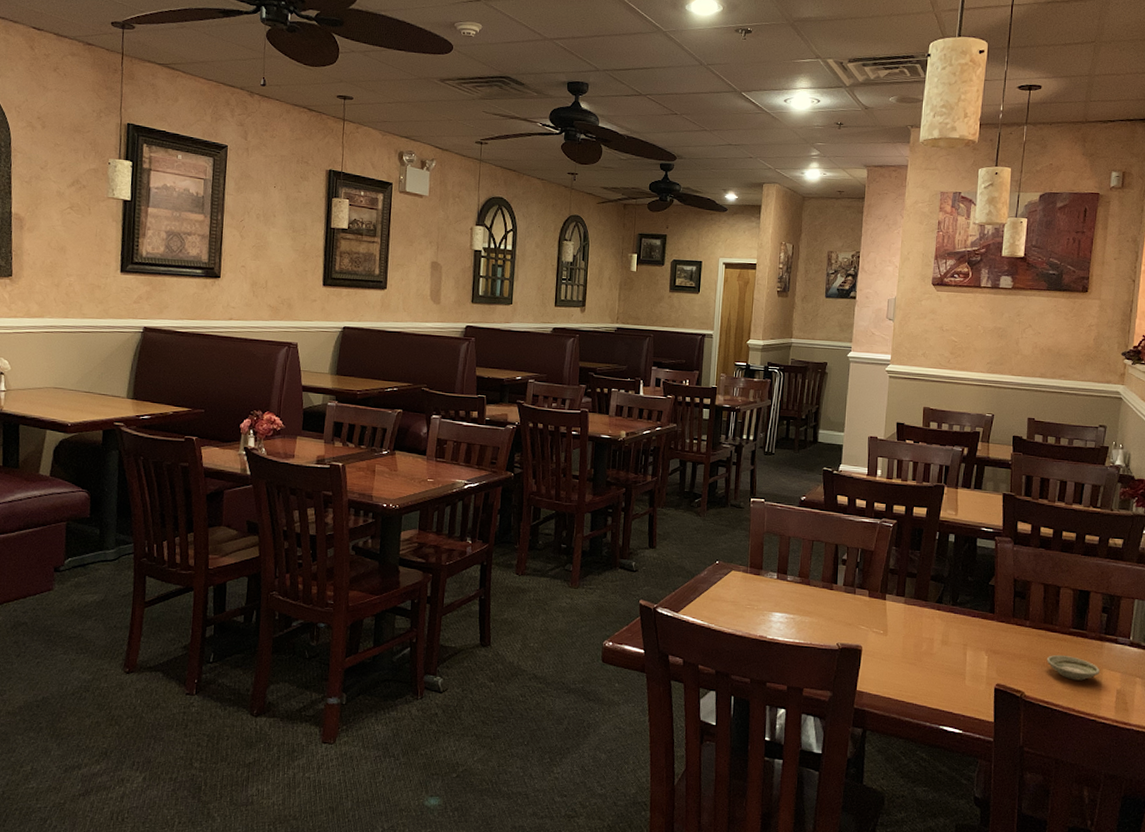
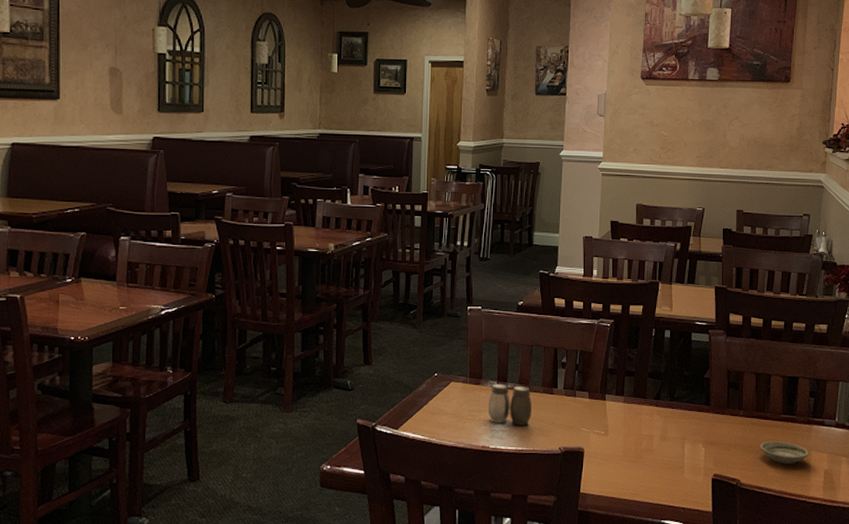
salt and pepper shaker: none [767,575,811,619] -> present [488,383,531,426]

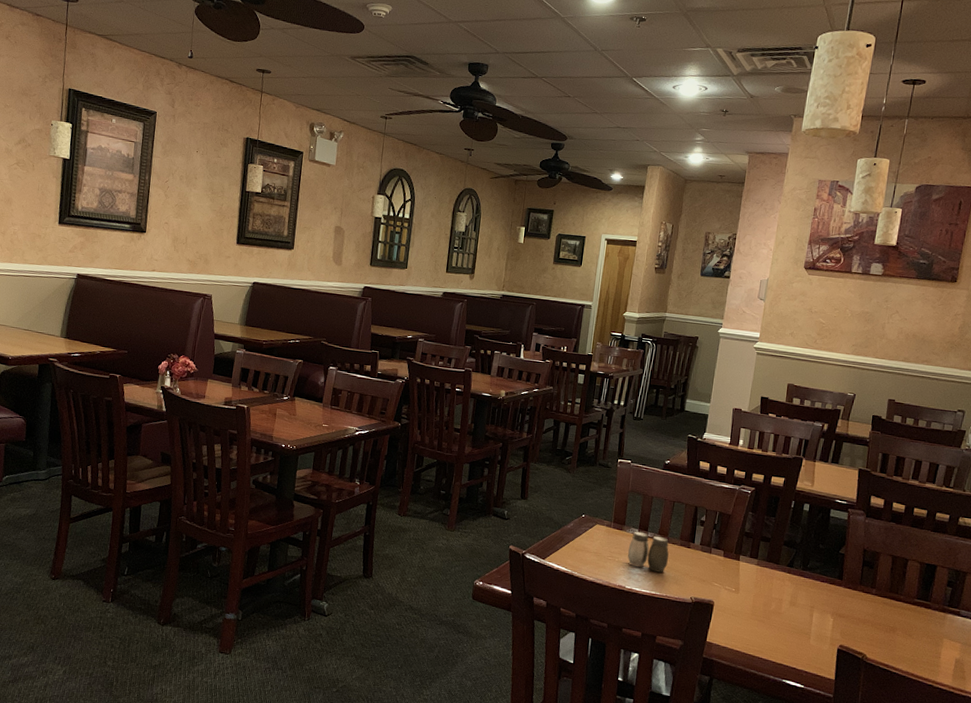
saucer: present [759,440,808,464] -> none [889,622,940,648]

